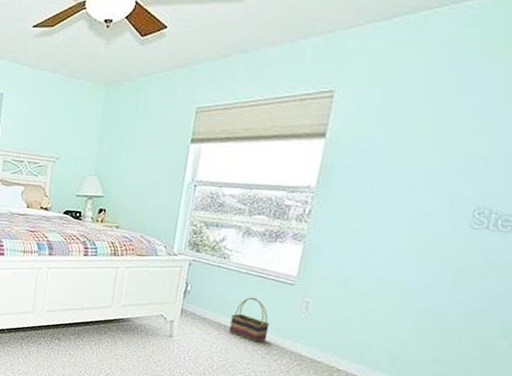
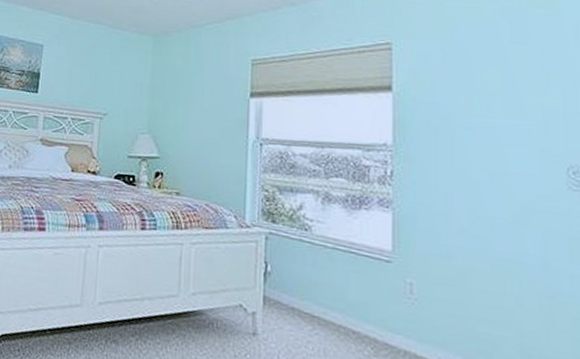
basket: present [229,297,270,342] -> none [324,278,372,340]

